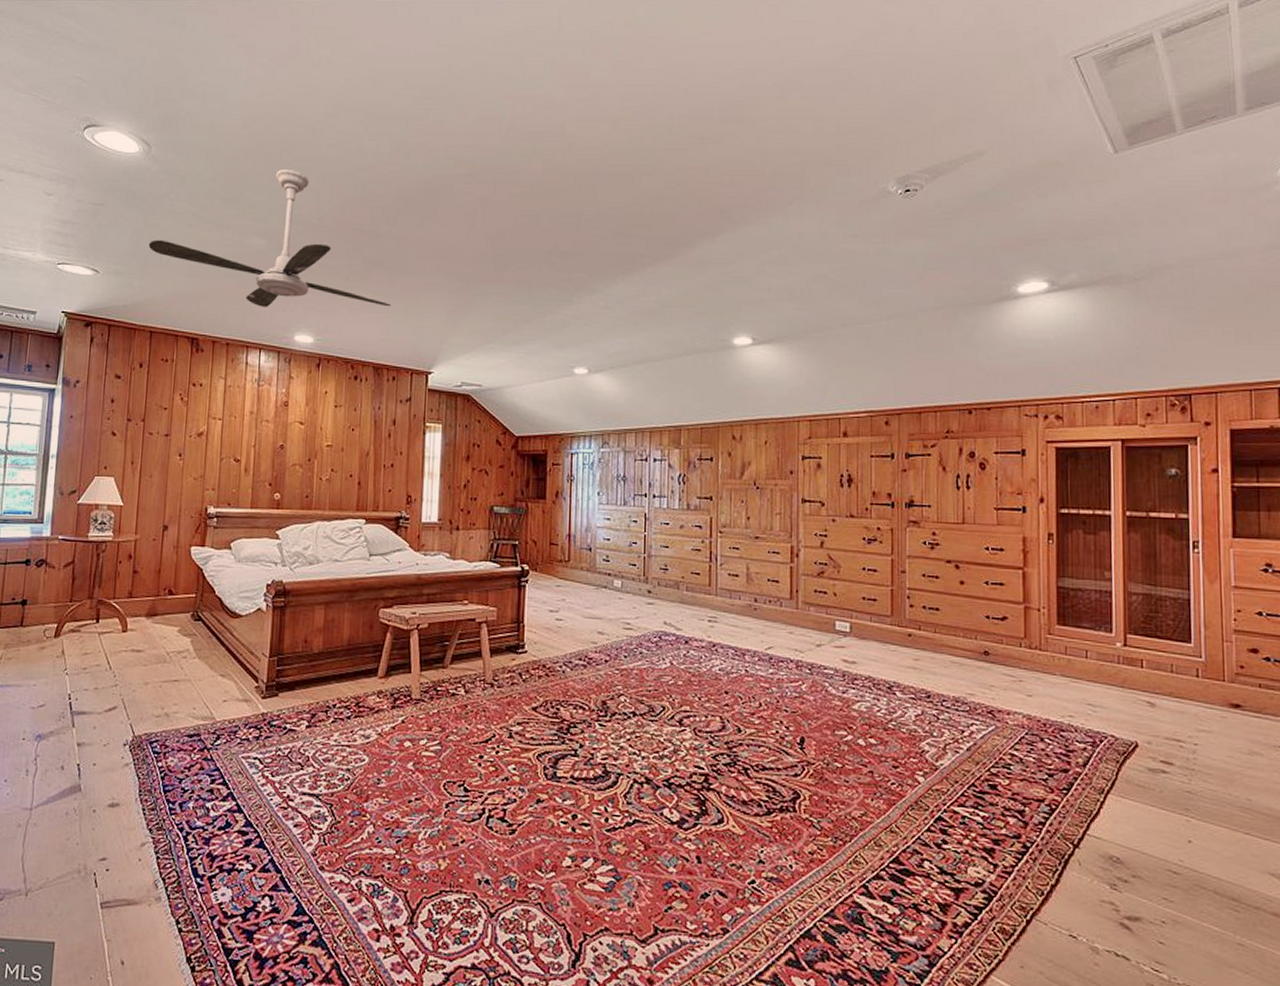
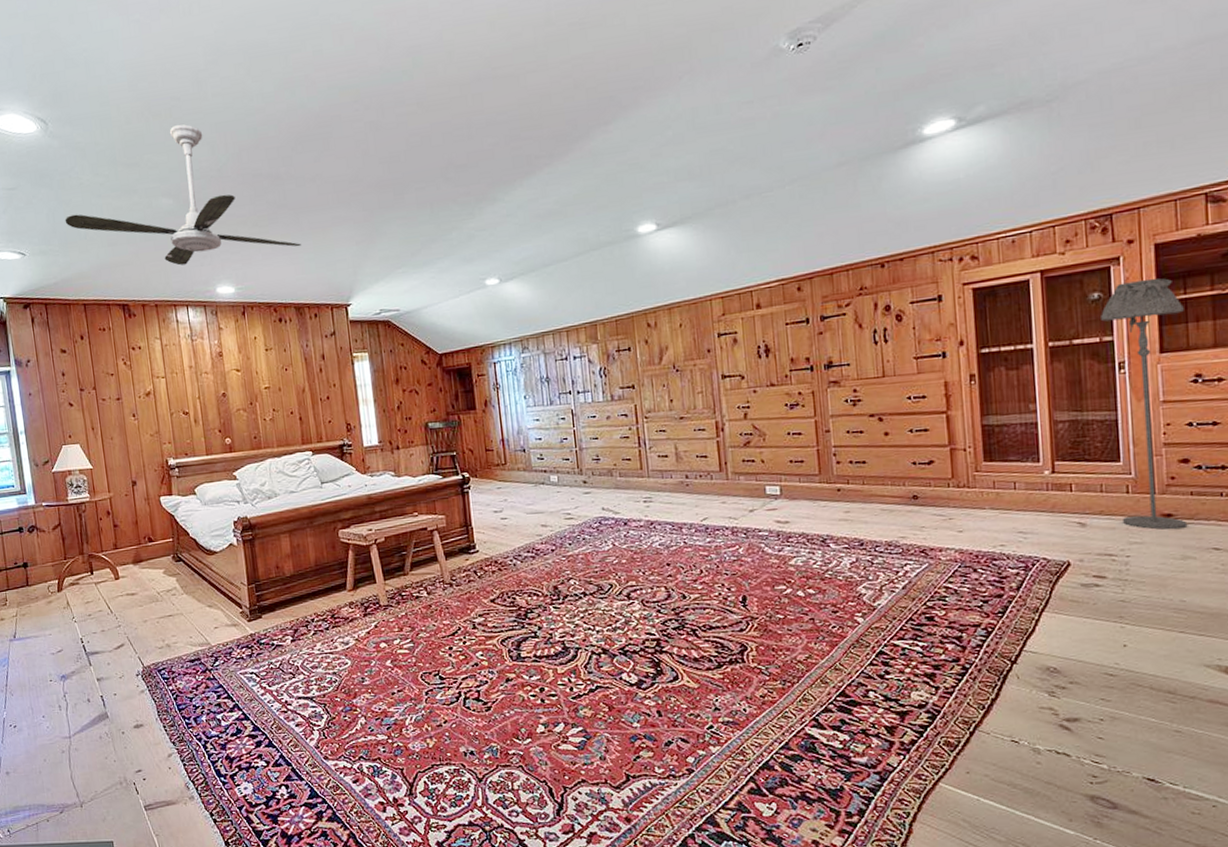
floor lamp: none [1177,462,1256,722] -> present [1101,278,1188,530]

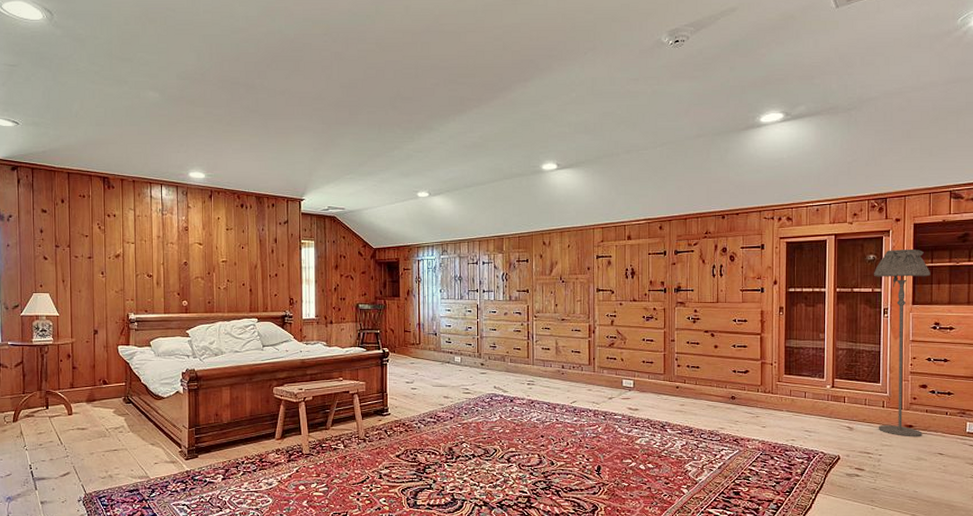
ceiling fan: present [65,124,301,266] -> none [59,32,267,150]

